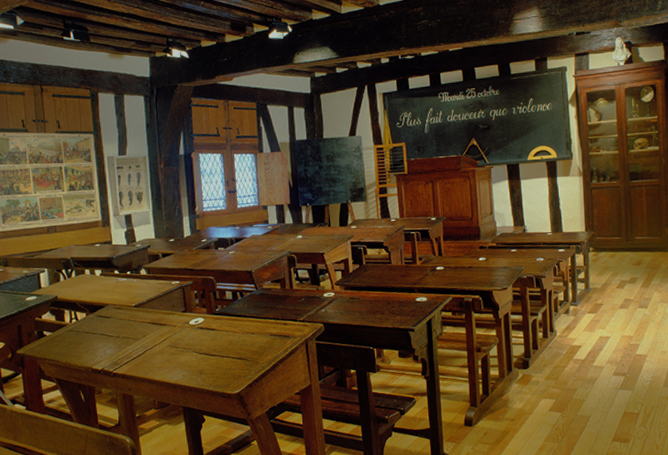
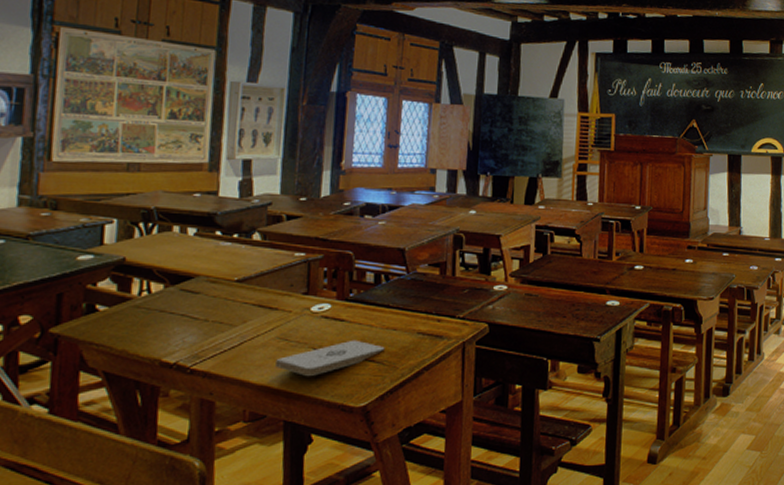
notepad: none [171,343,248,374] -> present [275,340,385,377]

